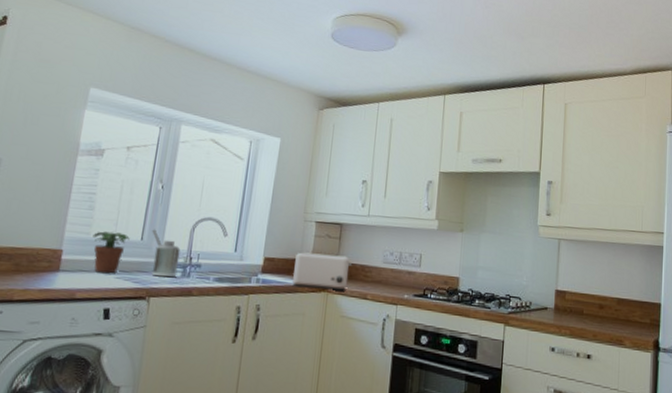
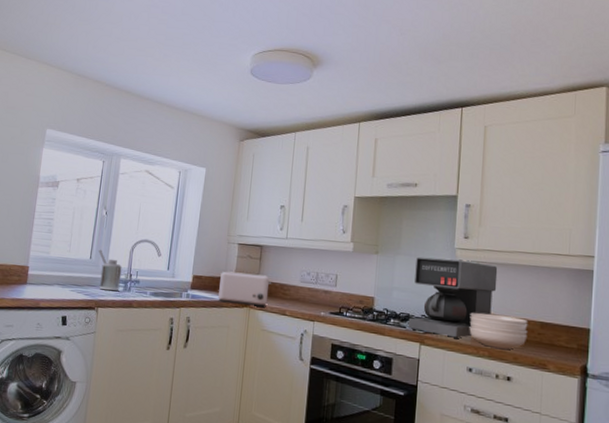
potted plant: present [92,231,130,274] -> none [52,251,81,287]
coffee maker: none [492,234,578,320] -> present [407,256,498,341]
bowl: none [551,291,606,327] -> present [469,312,528,349]

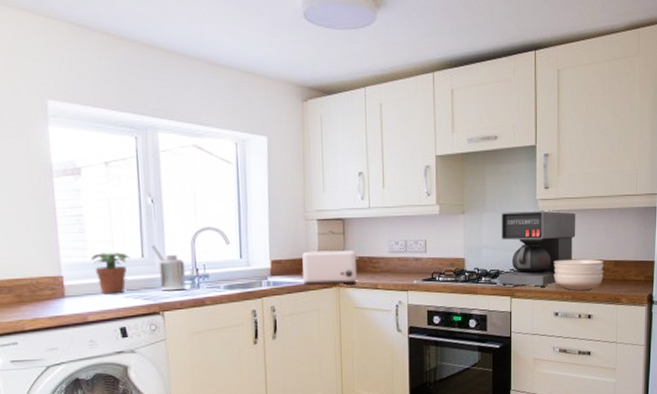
potted plant: none [52,251,81,287] -> present [91,252,130,294]

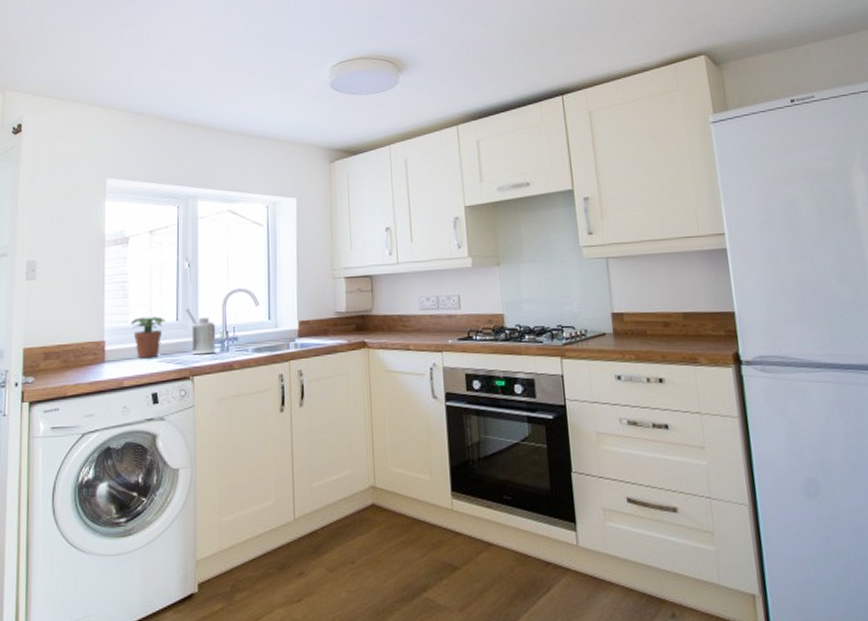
toaster: present [302,250,360,285] -> none [330,308,389,347]
coffee maker: present [498,211,576,289] -> none [541,258,632,348]
bowl: present [554,259,604,290] -> none [608,312,673,349]

